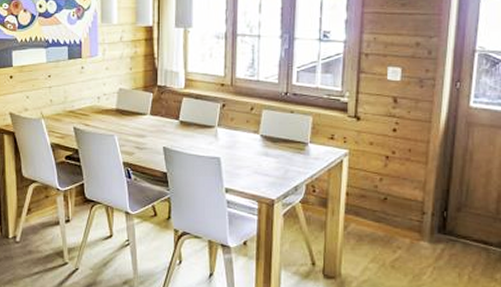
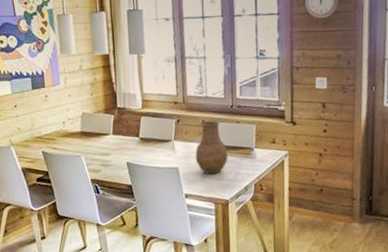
vase: none [240,108,277,169] -> present [195,121,228,175]

